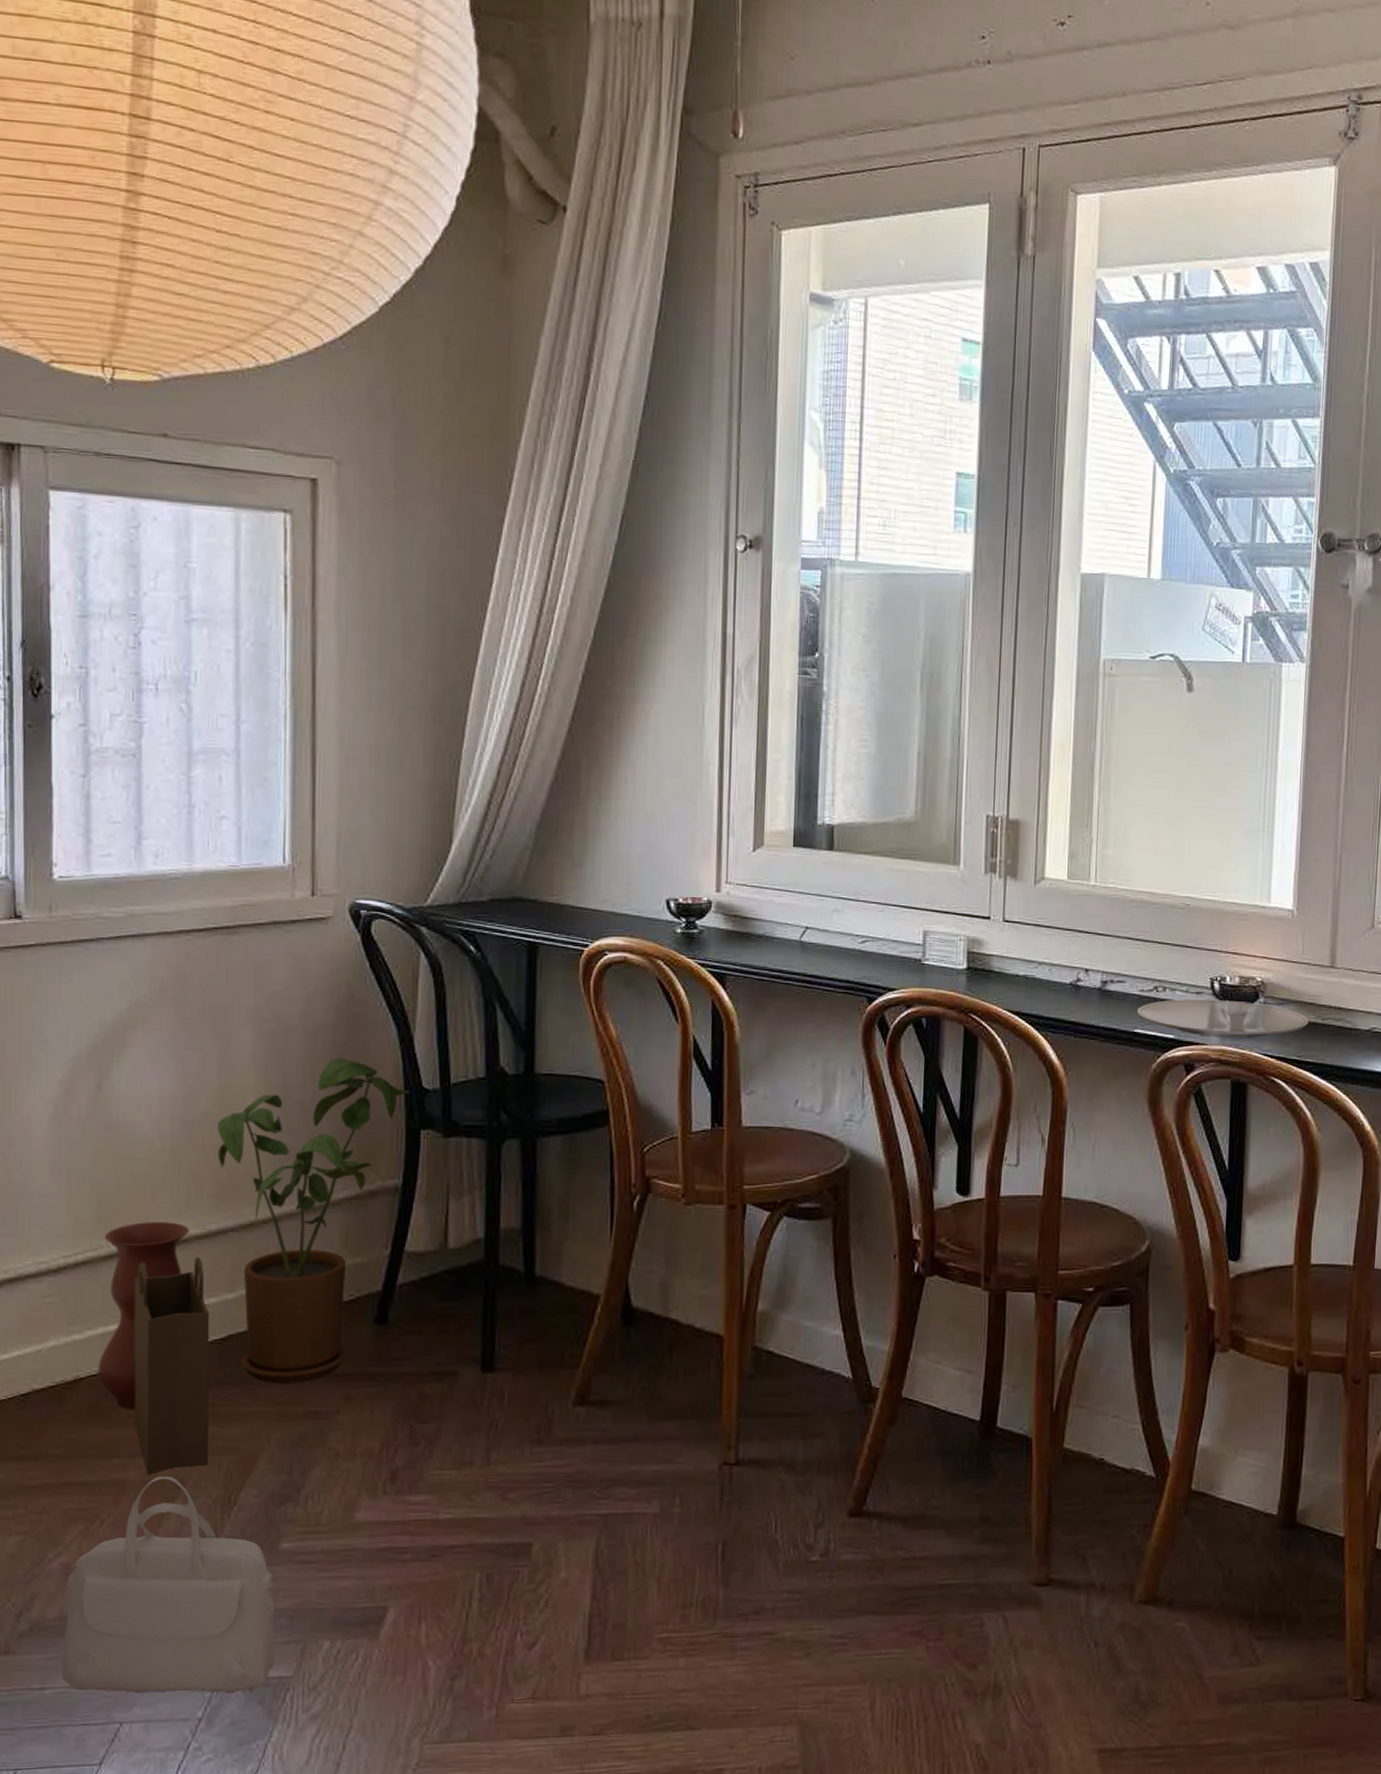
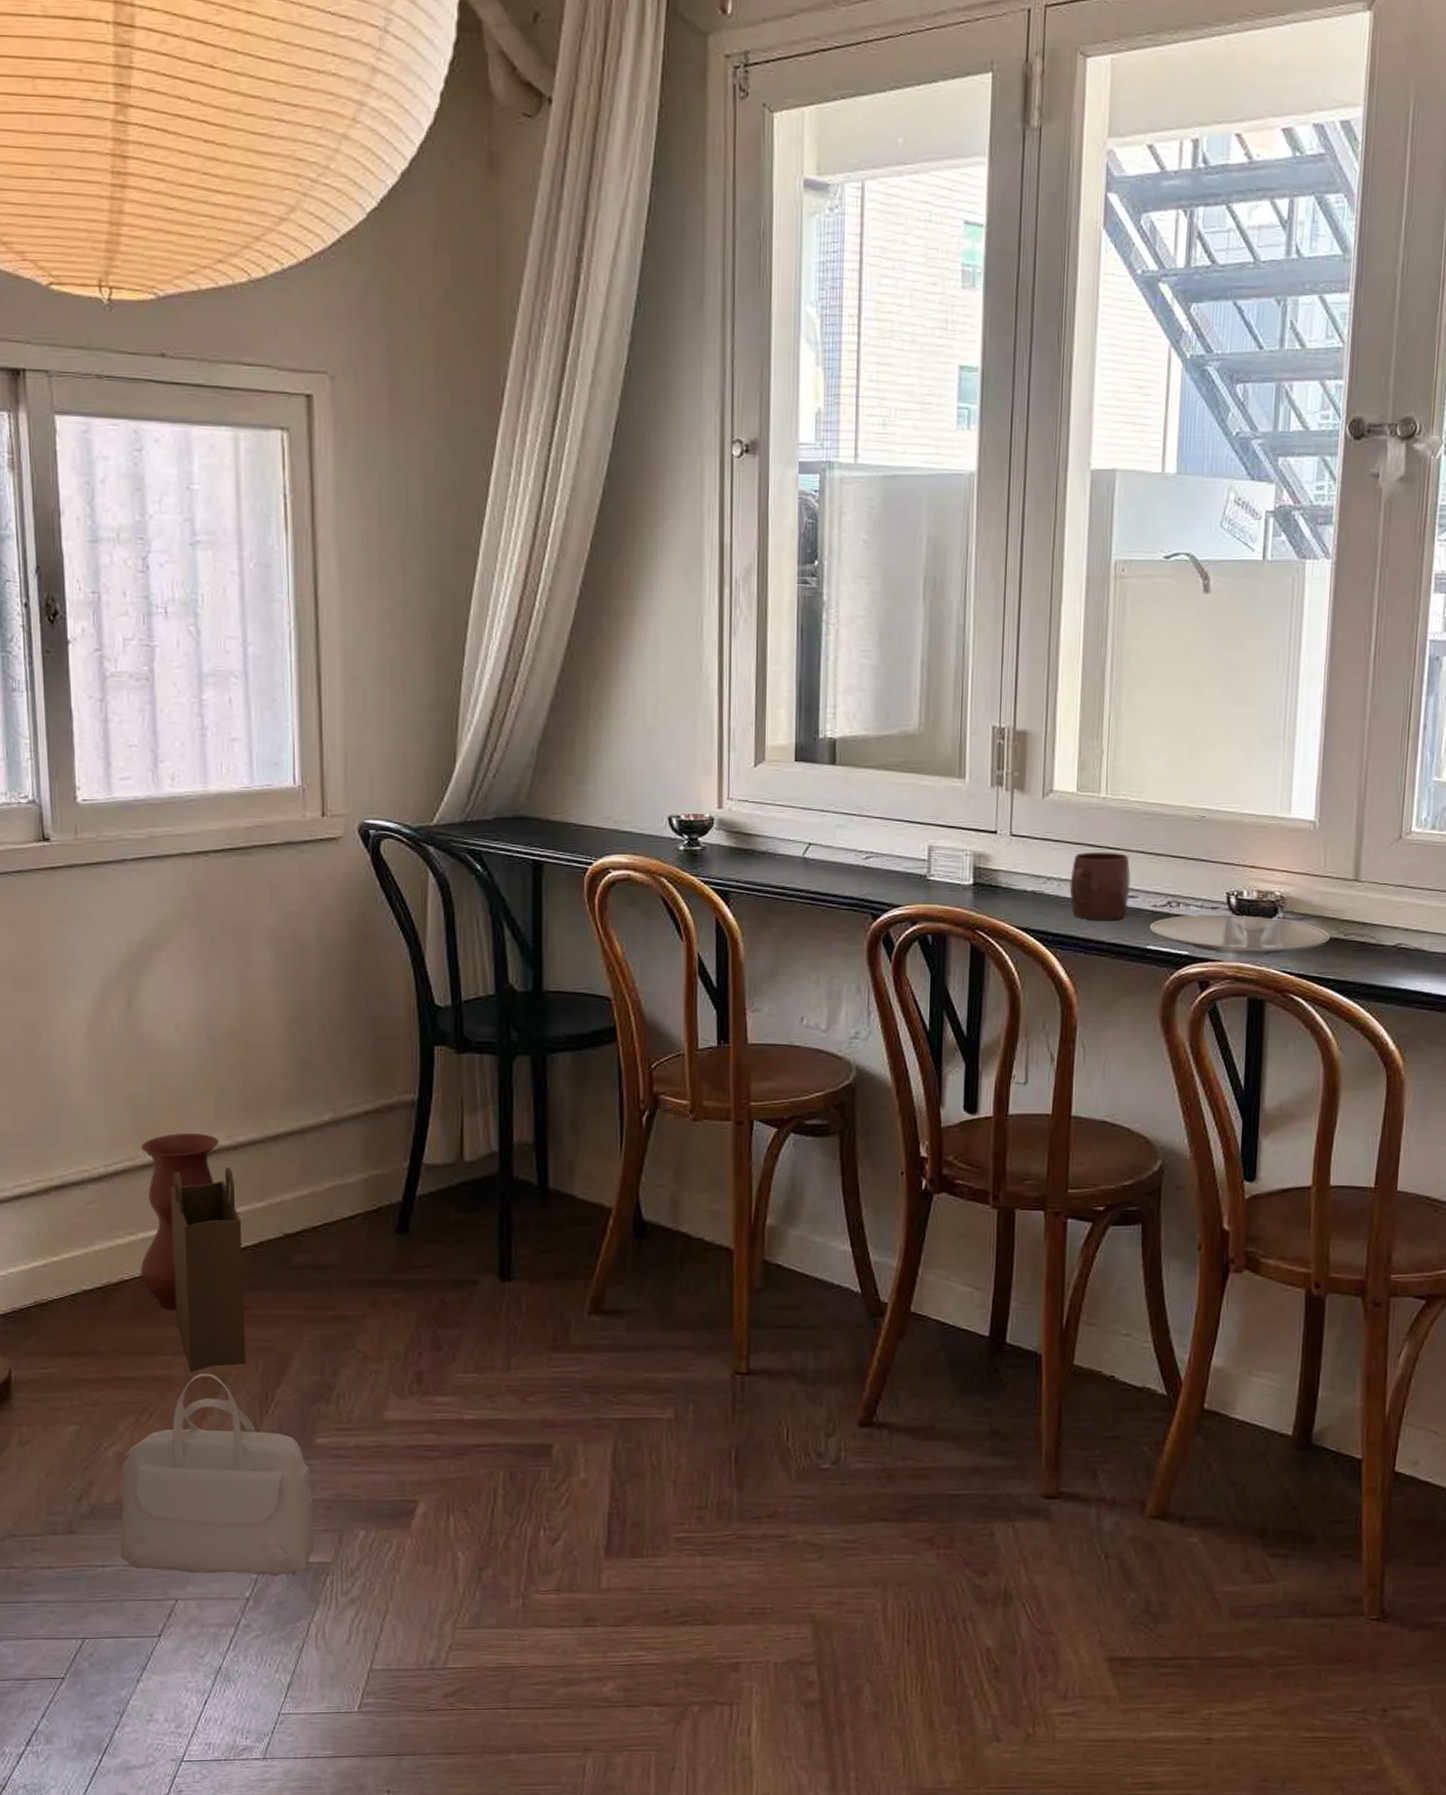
house plant: present [217,1058,412,1384] -> none [241,975,425,1288]
mug: none [1060,937,1119,1004] -> present [1069,851,1131,920]

